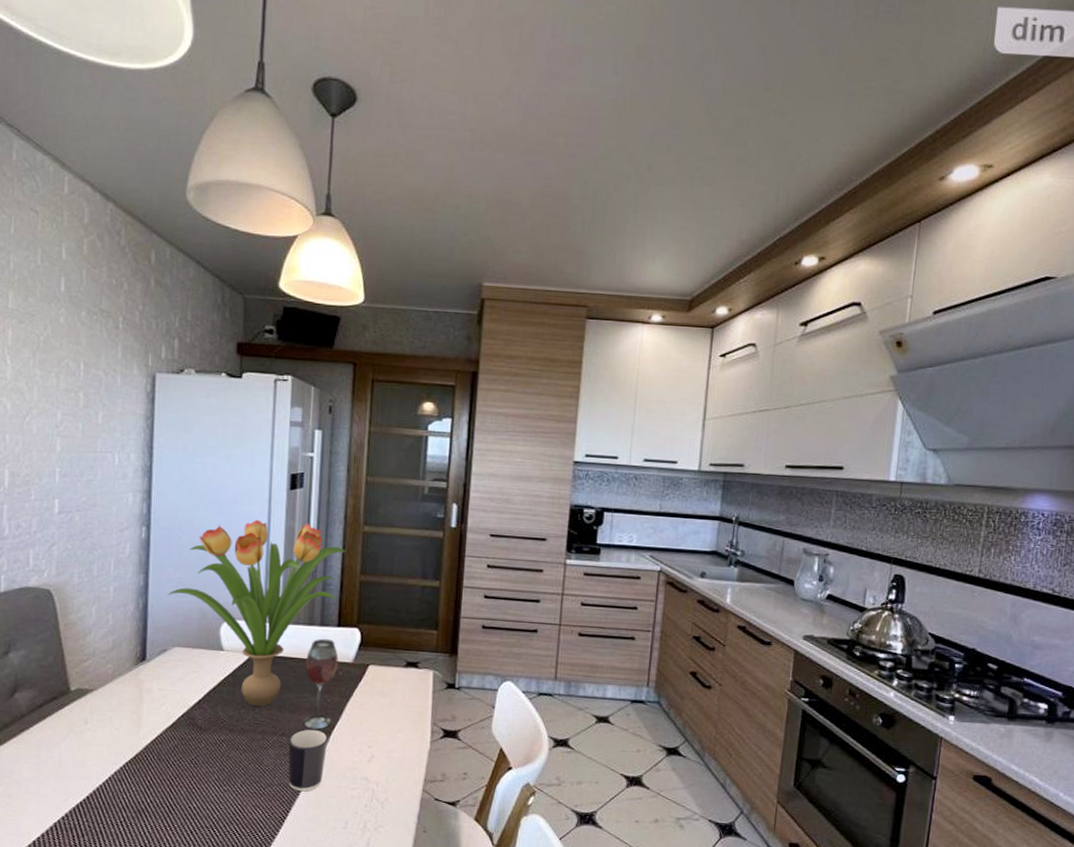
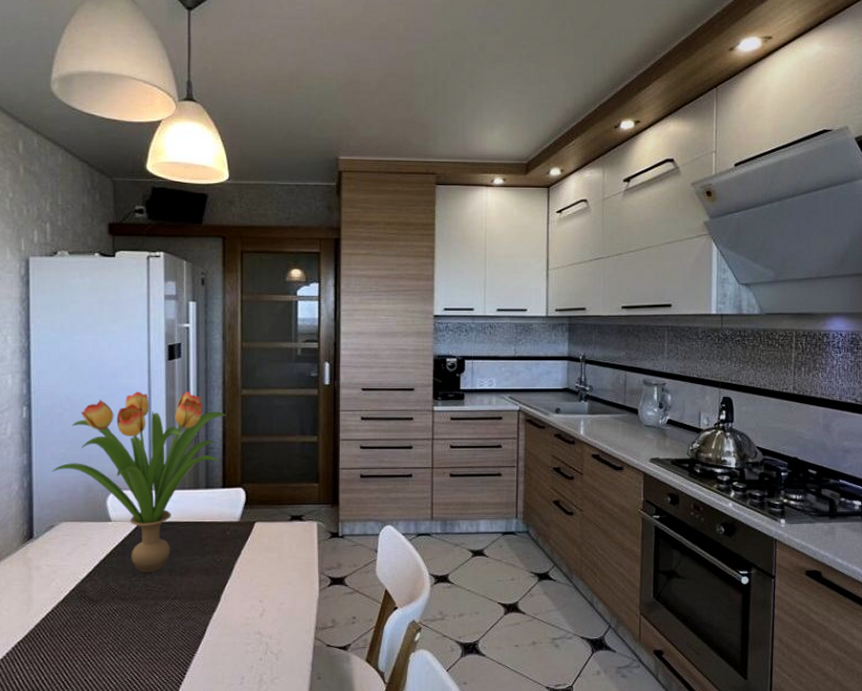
mug: present [288,729,328,792] -> none [181,590,220,653]
wineglass: present [303,638,339,729] -> none [194,500,225,590]

